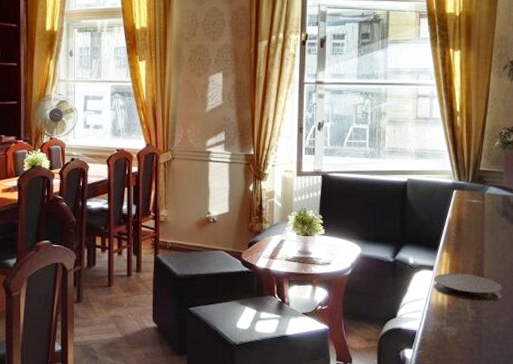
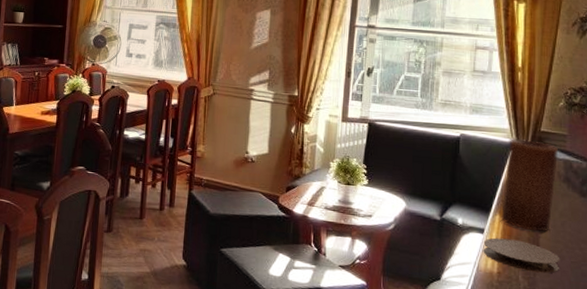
candle: none [448,179,496,264] -> present [501,139,558,232]

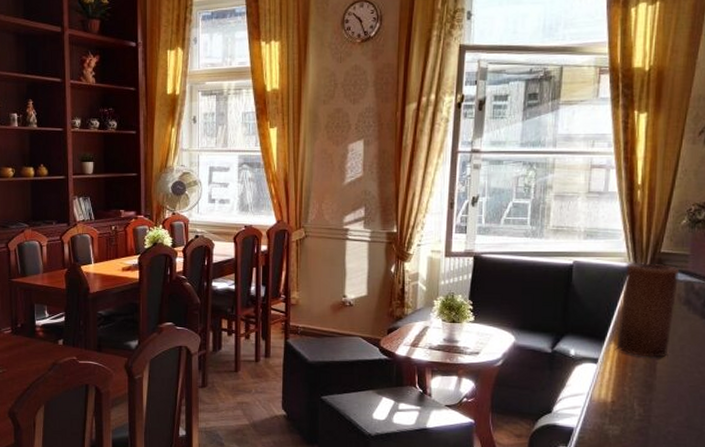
coaster: present [483,238,560,274] -> none [596,366,678,399]

